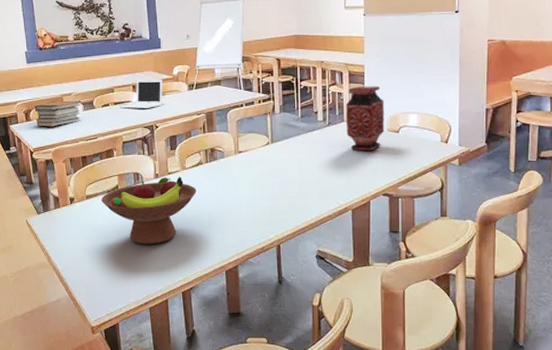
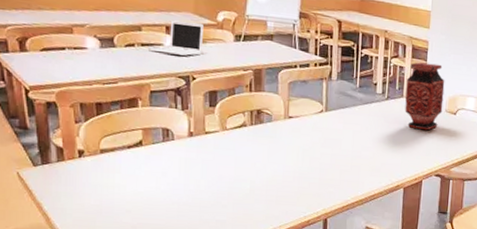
book stack: present [34,100,81,127] -> none [32,32,97,63]
fruit bowl: present [101,177,196,245] -> none [120,136,238,211]

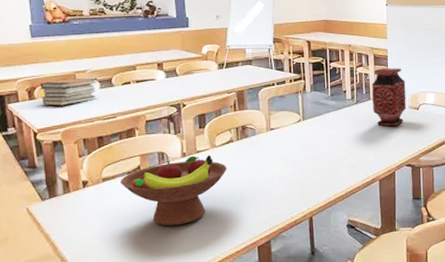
book stack: none [32,32,97,63] -> present [40,78,97,106]
fruit bowl: none [120,136,238,211] -> present [121,155,227,226]
laptop: present [149,20,203,56] -> none [143,57,190,87]

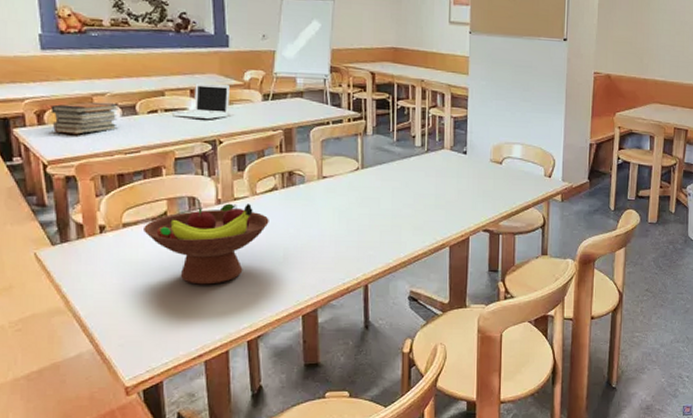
laptop: none [143,57,190,87] -> present [173,82,229,119]
vase: present [372,68,406,127] -> none [446,110,488,183]

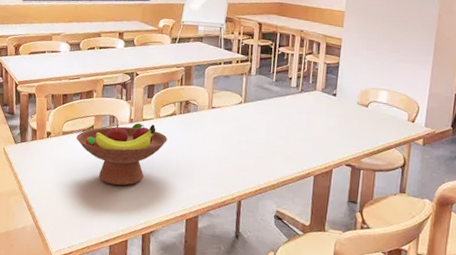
book stack: present [50,102,118,135] -> none [24,39,68,63]
laptop: present [173,82,229,119] -> none [105,27,148,56]

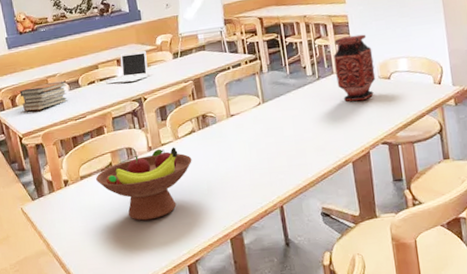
book stack: none [24,39,68,63] -> present [19,81,68,111]
laptop: none [105,27,148,56] -> present [106,50,148,85]
vase: none [317,58,358,122] -> present [334,34,376,102]

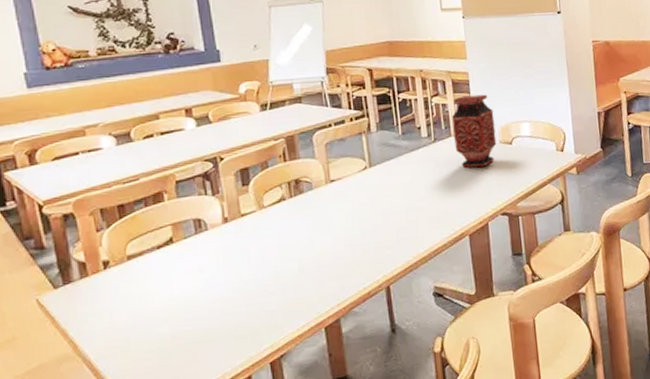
book stack: present [19,81,68,111] -> none [42,133,113,171]
fruit bowl: present [96,147,192,221] -> none [150,218,280,310]
laptop: present [106,50,148,85] -> none [169,99,227,139]

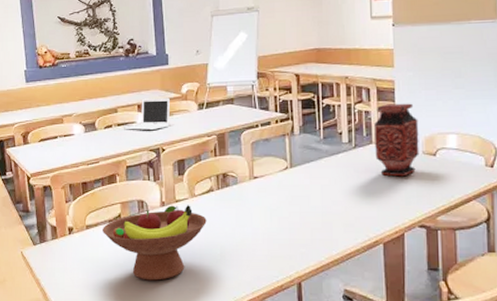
fruit bowl: none [150,218,280,310] -> present [103,205,207,281]
laptop: none [169,99,227,139] -> present [124,97,170,130]

